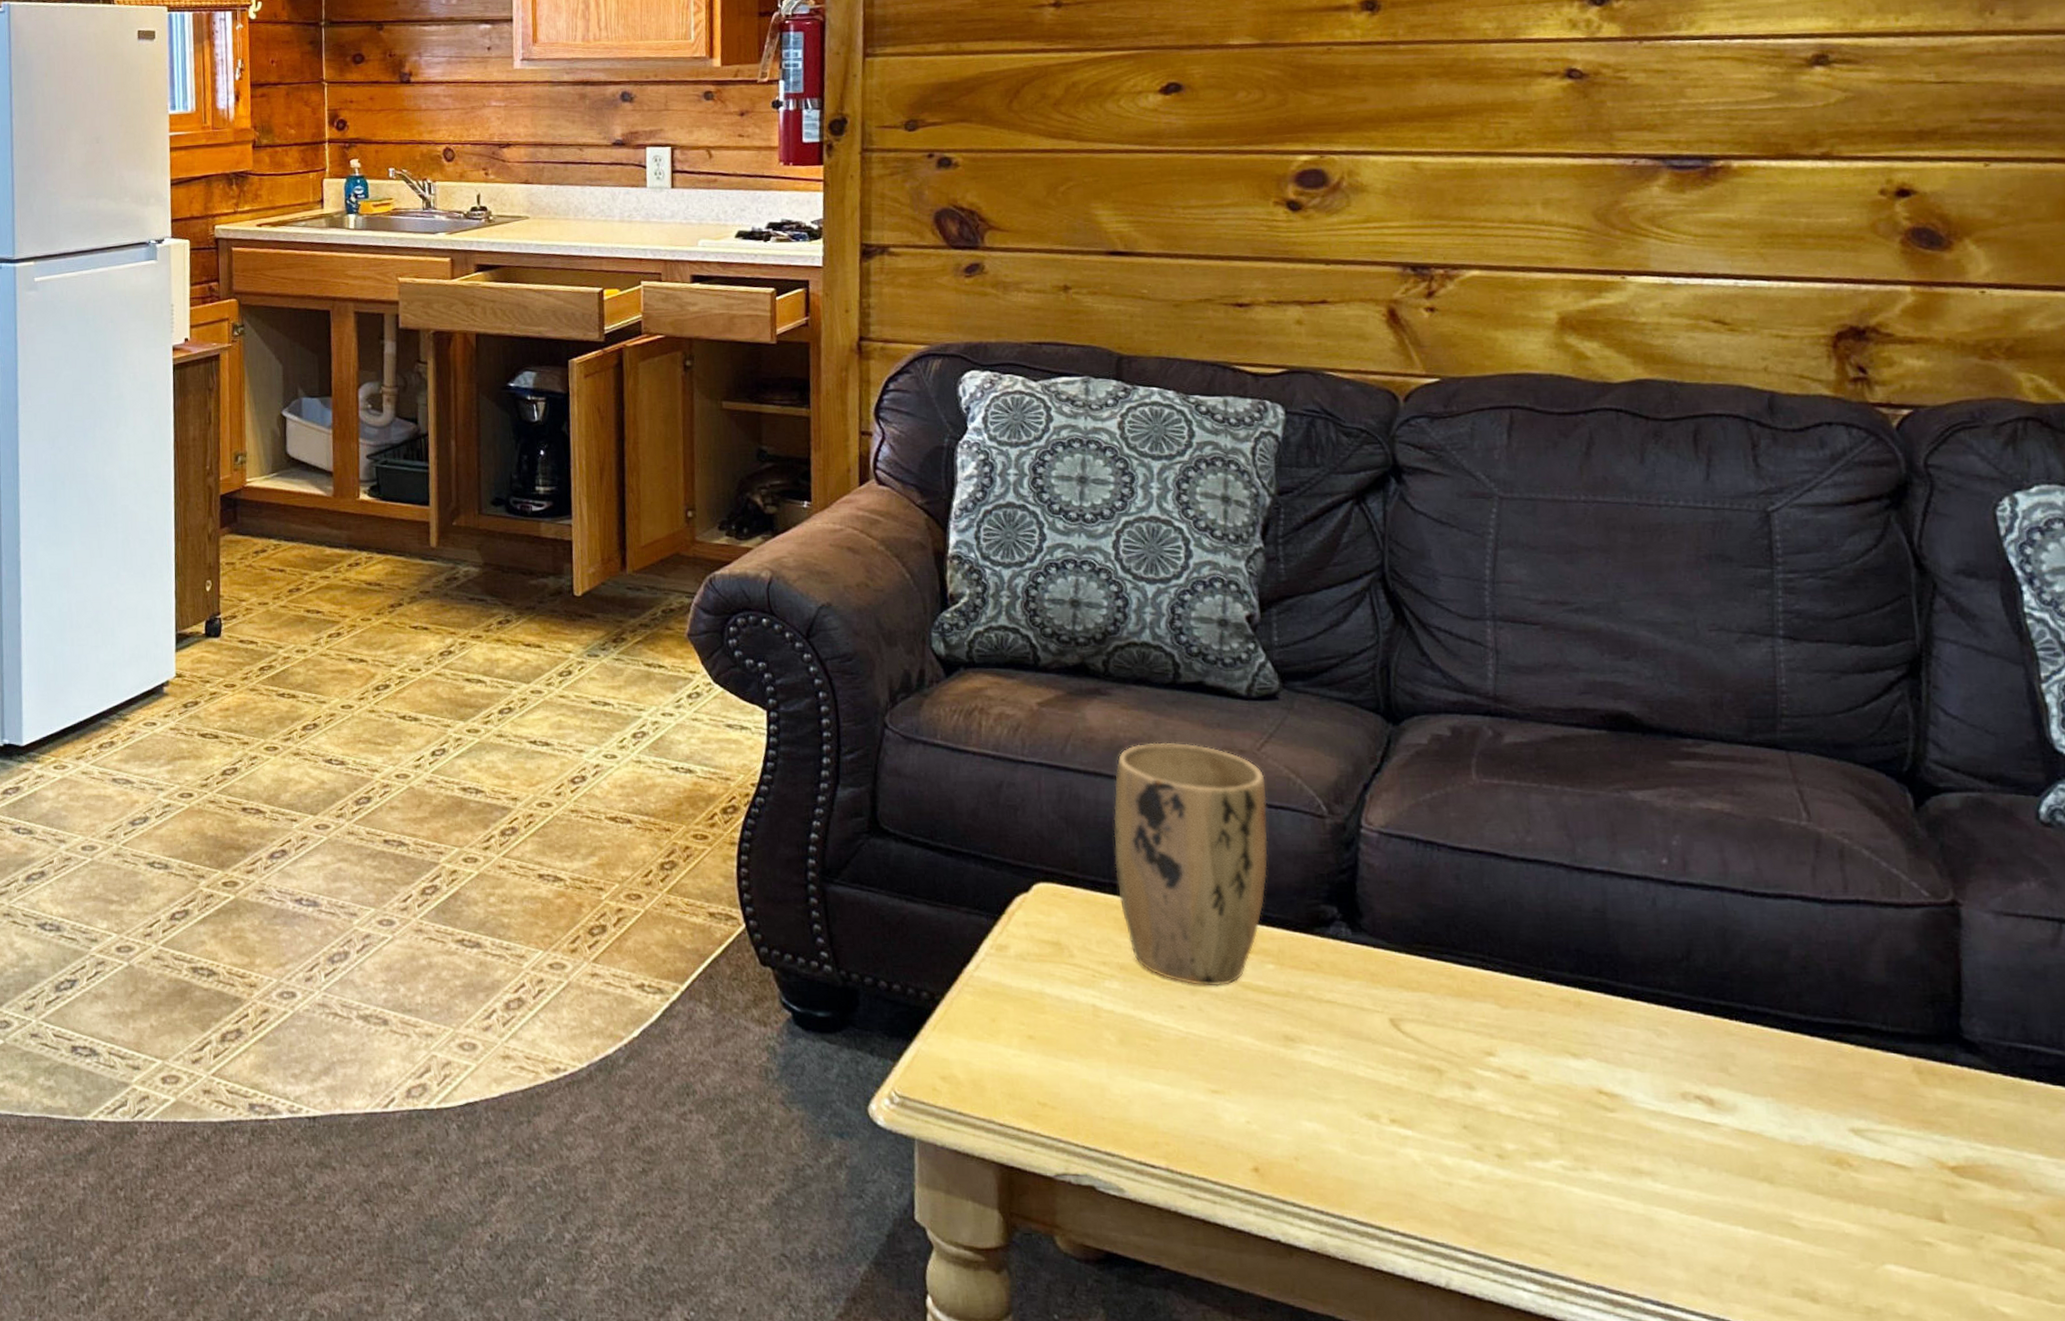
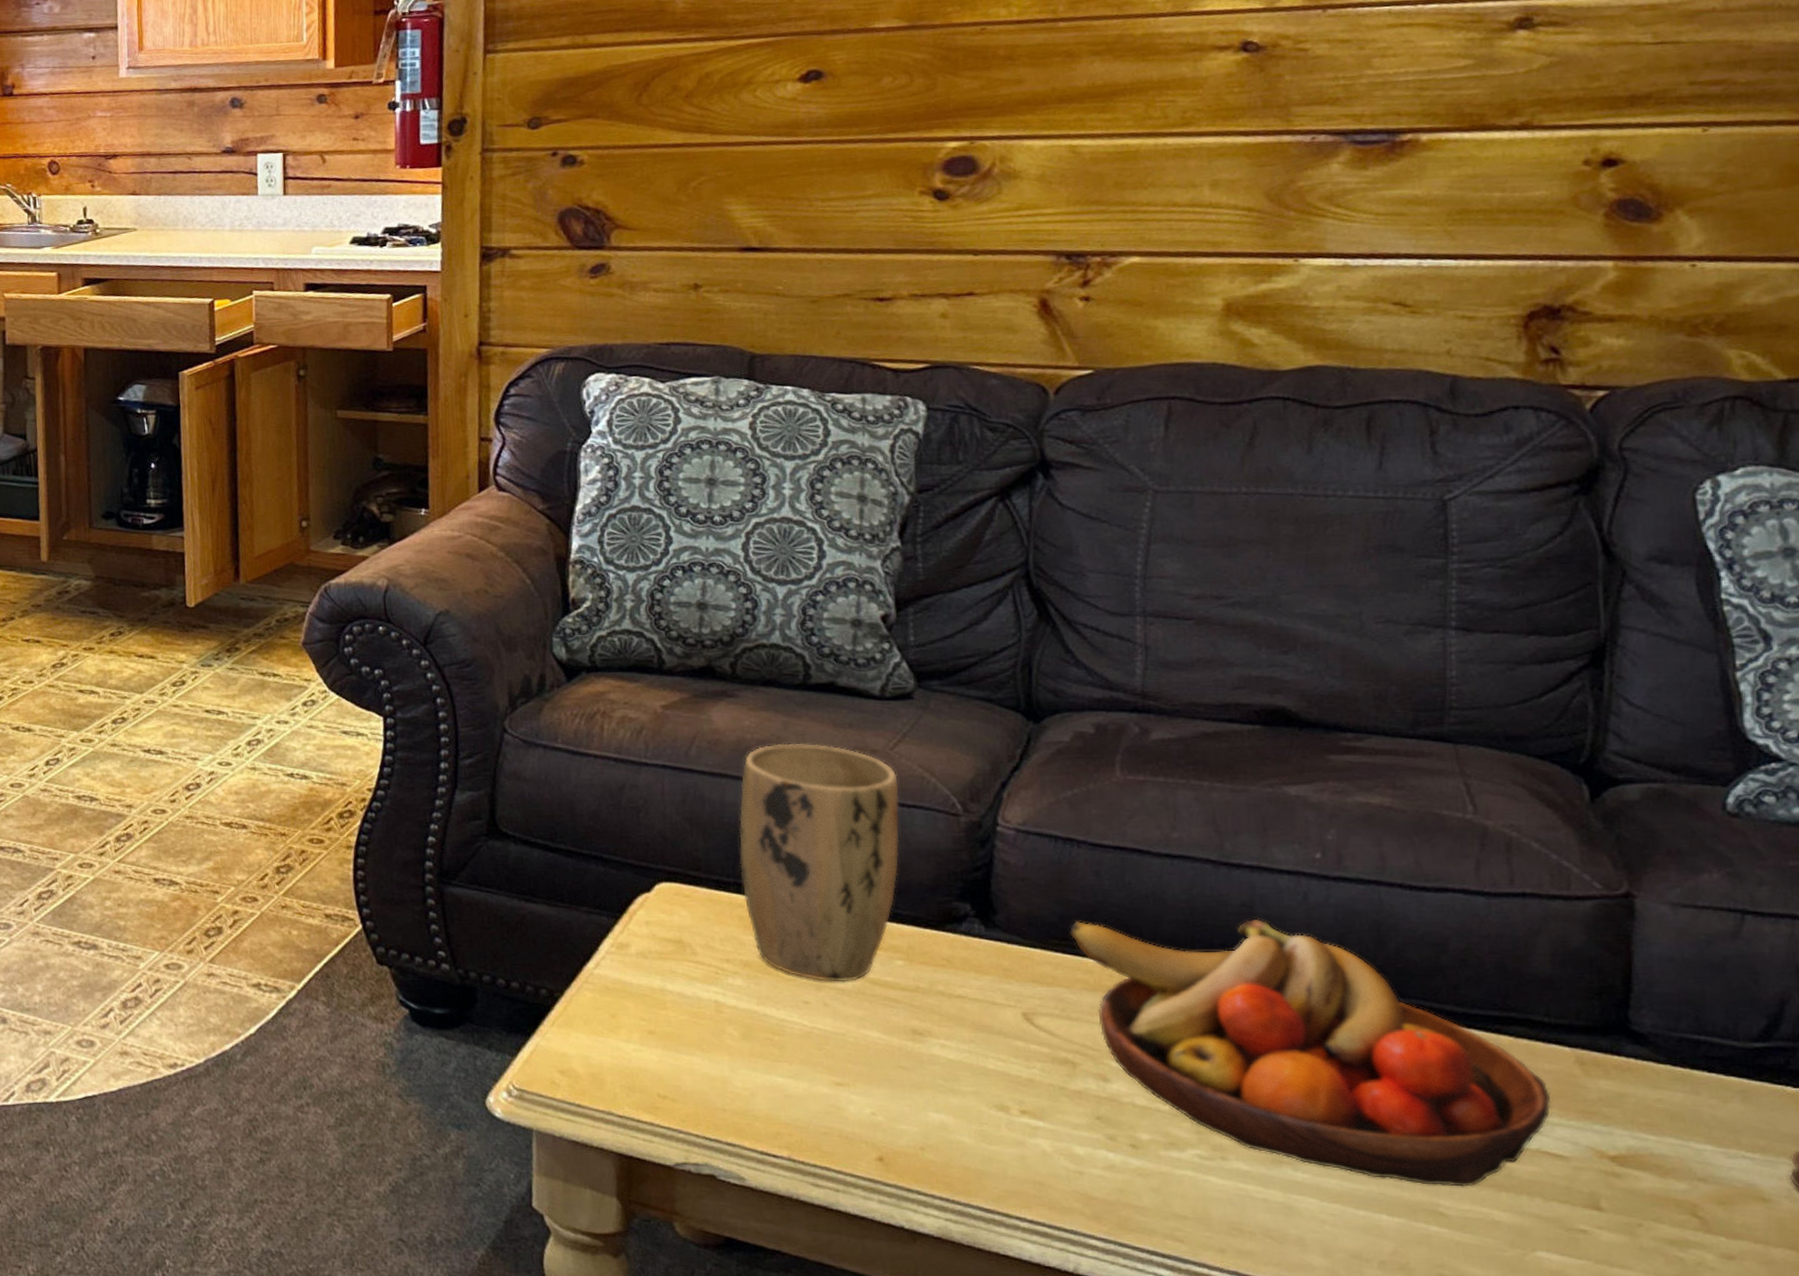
fruit bowl: none [1432,924,1893,1198] -> present [1069,918,1552,1187]

